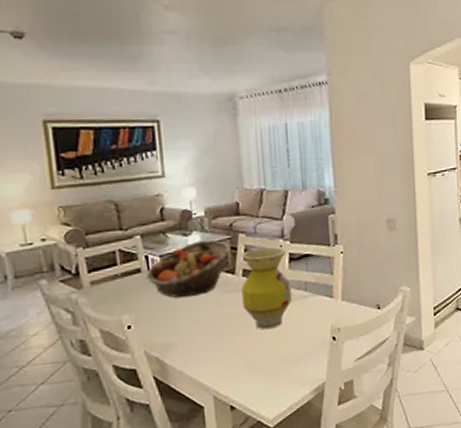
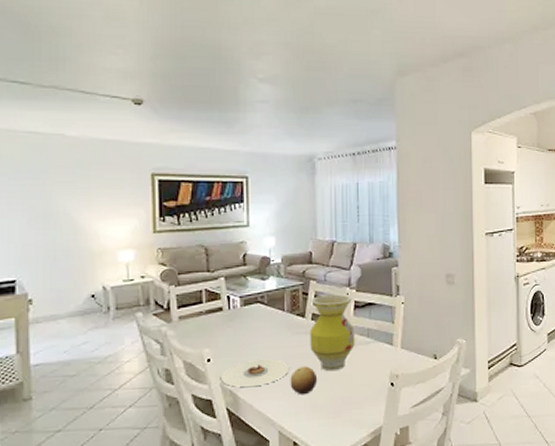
plate: none [145,321,222,354] -> present [221,359,290,387]
fruit basket: present [146,239,231,298] -> none [227,284,302,336]
fruit: none [222,326,253,357] -> present [290,366,318,395]

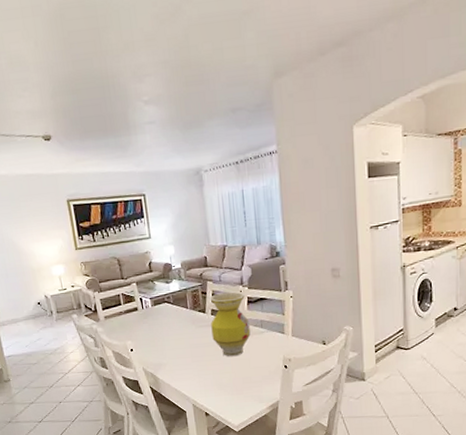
plate: present [221,359,290,387] -> none [143,348,197,371]
fruit: present [290,366,318,395] -> none [198,353,221,377]

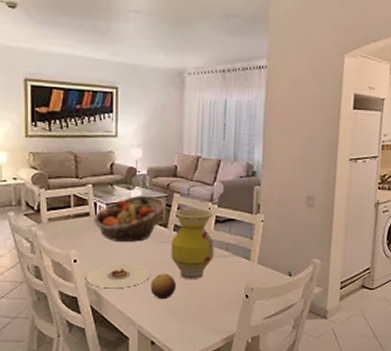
fruit basket: none [141,286,202,330] -> present [93,195,166,242]
plate: none [143,348,197,371] -> present [86,264,151,289]
fruit: none [198,353,221,377] -> present [150,273,177,300]

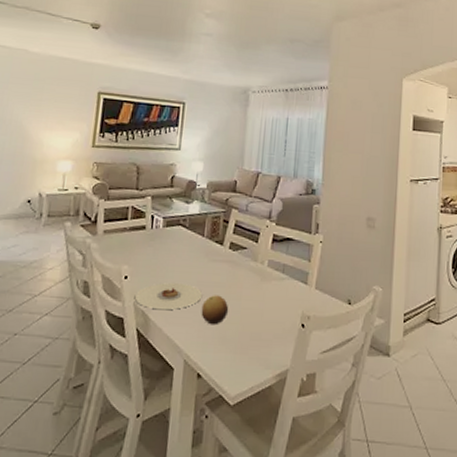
fruit basket: present [93,195,166,242] -> none [149,209,224,259]
vase: present [171,207,214,280] -> none [225,224,271,304]

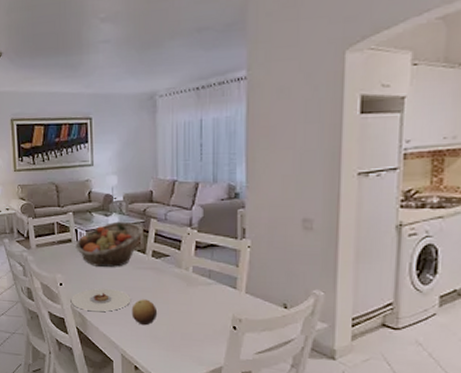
fruit basket: none [149,209,224,259] -> present [75,221,143,267]

